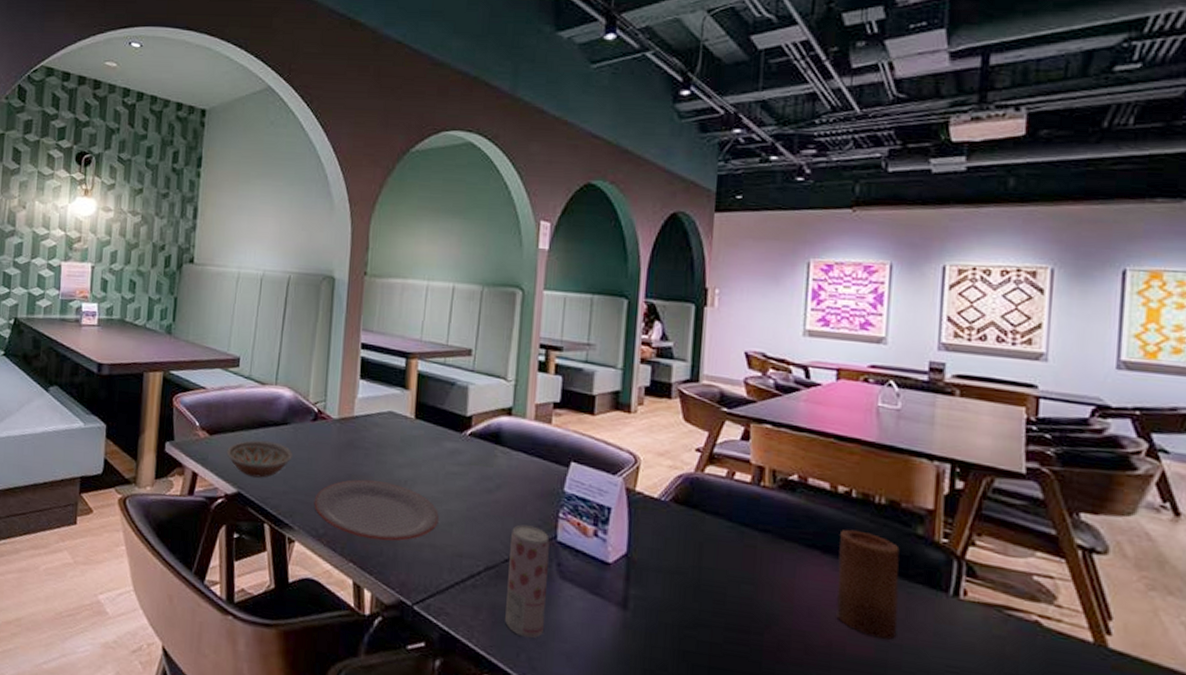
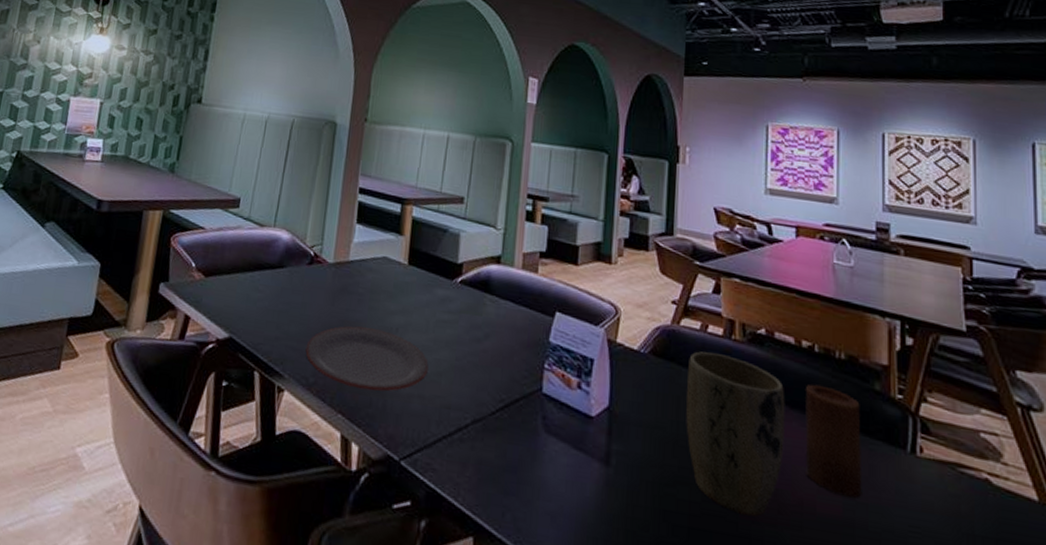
bowl: present [226,440,294,478] -> none [220,283,288,323]
beverage can: present [505,524,550,639] -> none [491,375,535,497]
plant pot: none [708,498,817,658] -> present [686,351,785,517]

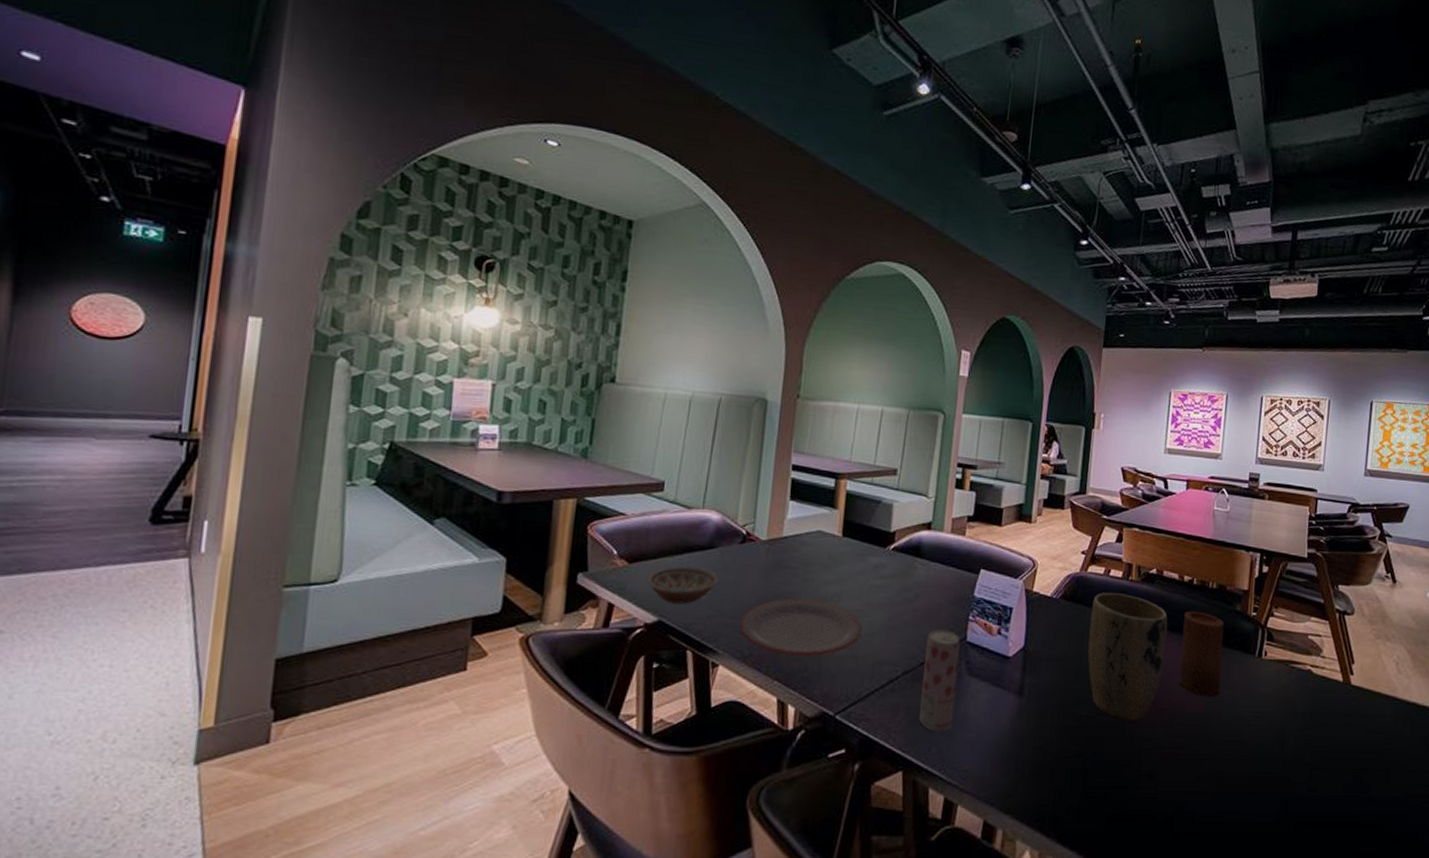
bowl: none [220,283,288,323] -> present [647,565,720,604]
beverage can: none [491,375,535,497] -> present [919,629,960,733]

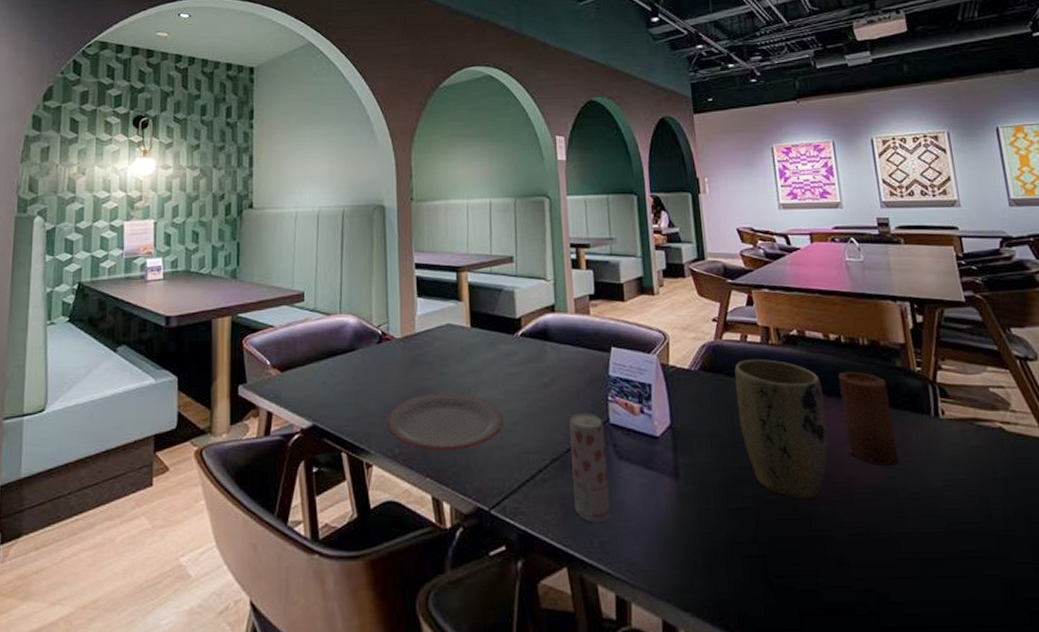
bowl: present [647,565,720,604] -> none [299,369,363,408]

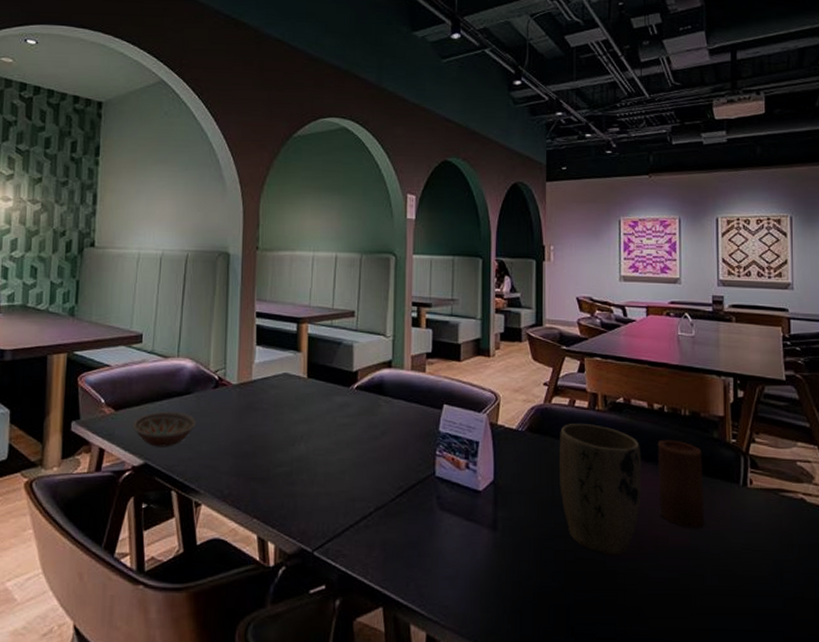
bowl: none [299,369,363,408] -> present [132,411,197,447]
plate: present [387,392,504,451] -> none [218,439,333,494]
beverage can: present [569,413,611,523] -> none [395,465,429,568]

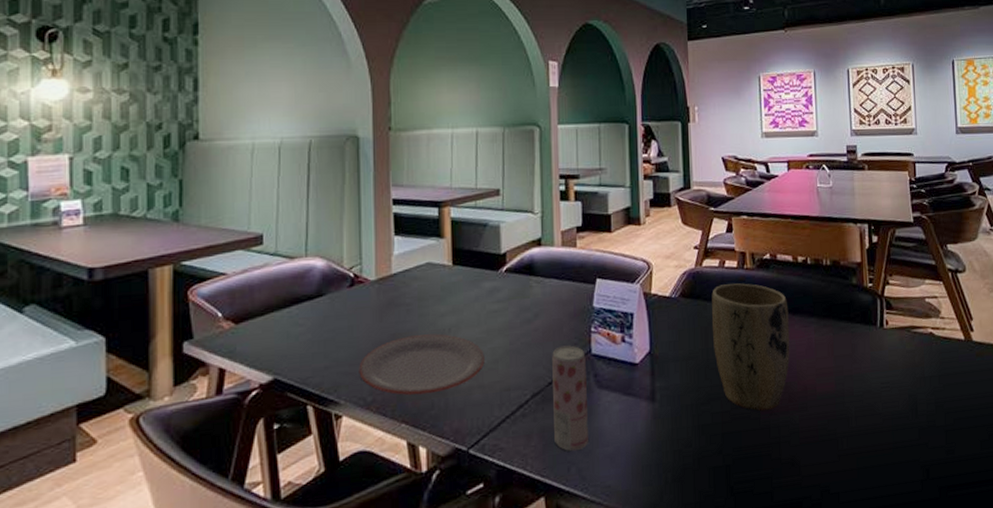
bowl: present [132,411,197,447] -> none [257,317,332,360]
plate: none [218,439,333,494] -> present [359,333,485,395]
beverage can: none [395,465,429,568] -> present [552,345,589,452]
candle: present [658,439,705,528] -> none [803,290,848,375]

